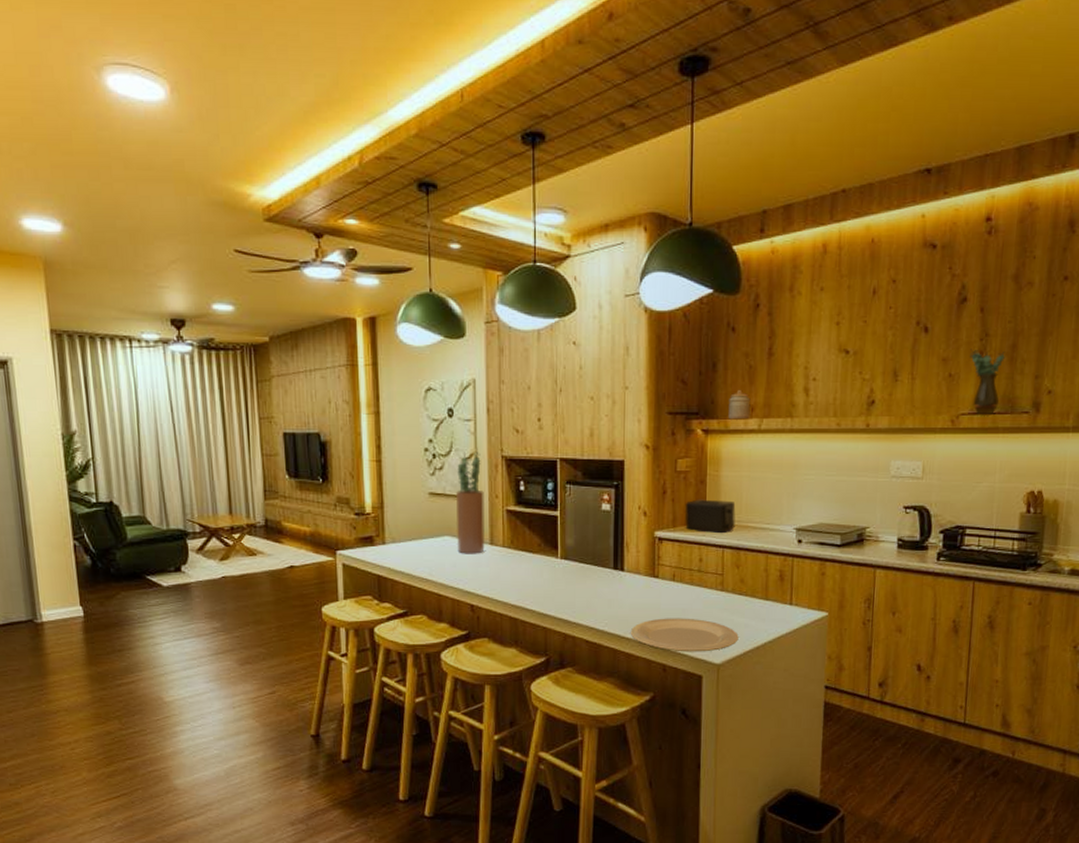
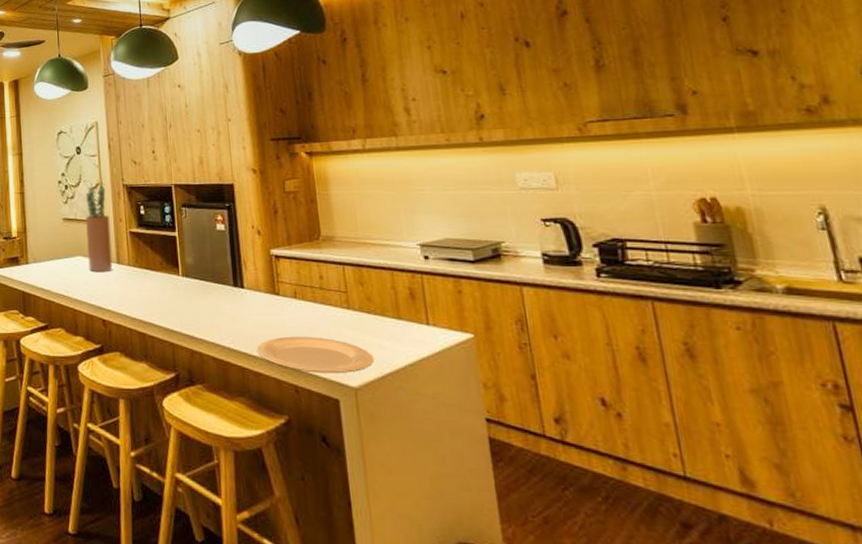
toaster: present [685,499,736,533] -> none [299,217,353,250]
jar: present [728,390,751,420] -> none [328,115,352,142]
vase: present [970,349,1005,414] -> none [583,57,633,121]

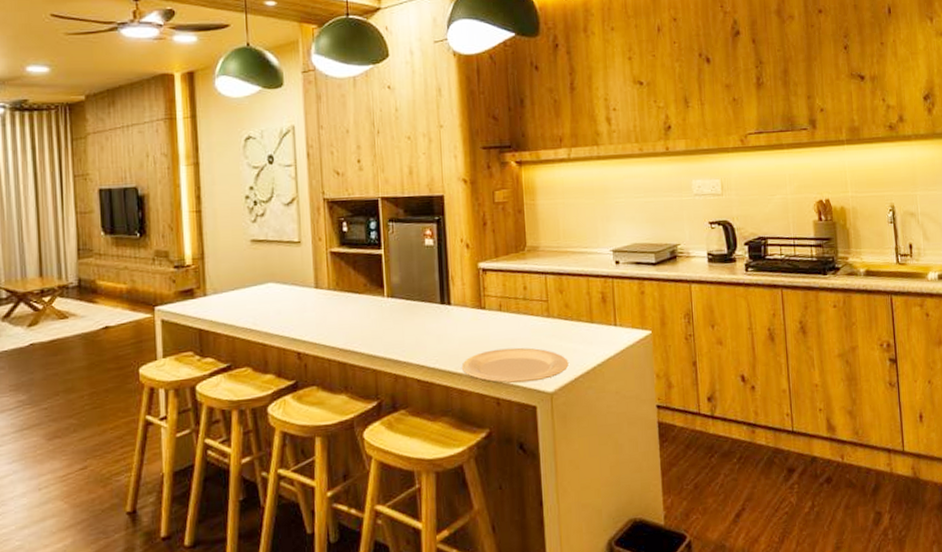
vase: present [86,178,113,273] -> none [279,192,310,300]

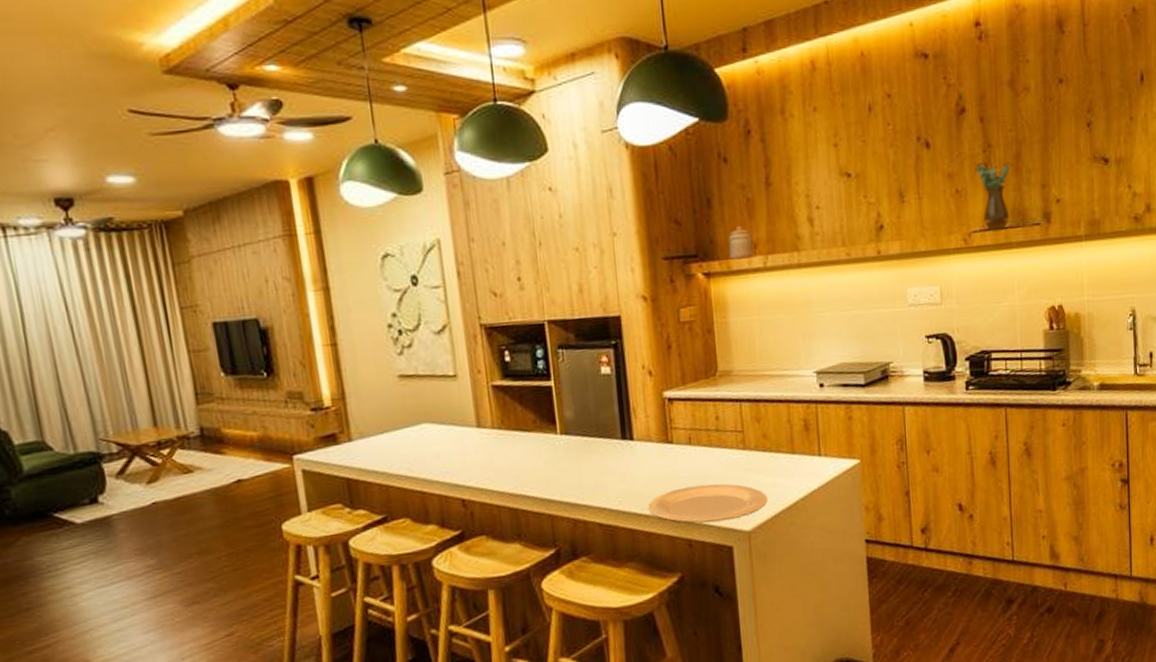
jar: none [538,123,559,151] -> present [728,226,754,260]
vase: none [749,75,780,133] -> present [975,161,1010,230]

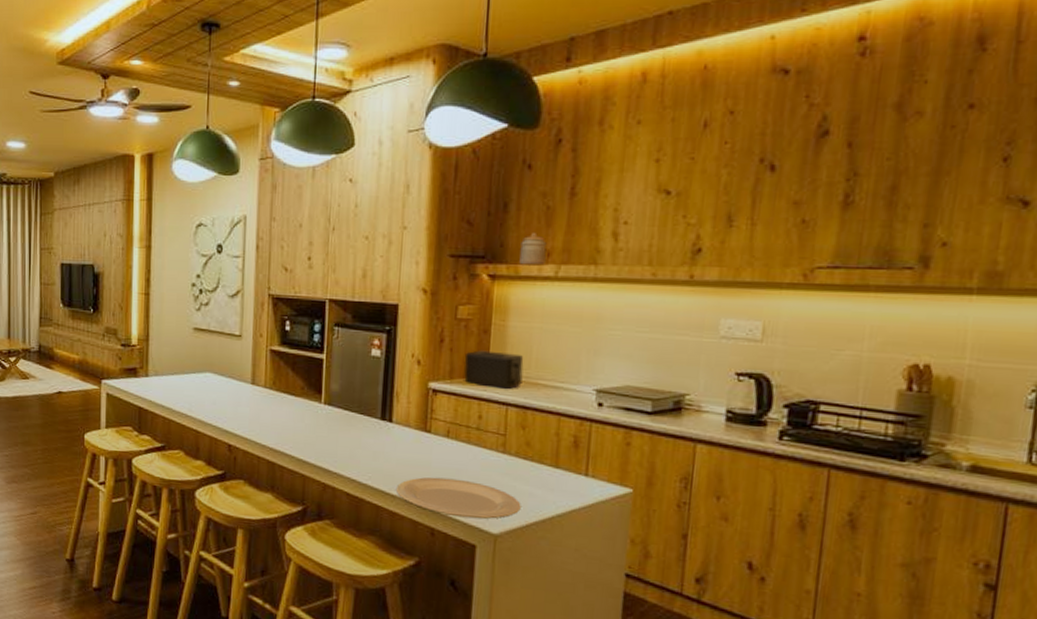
toaster: none [694,348,751,386] -> present [464,350,524,389]
vase: present [975,161,1010,230] -> none [831,190,881,269]

